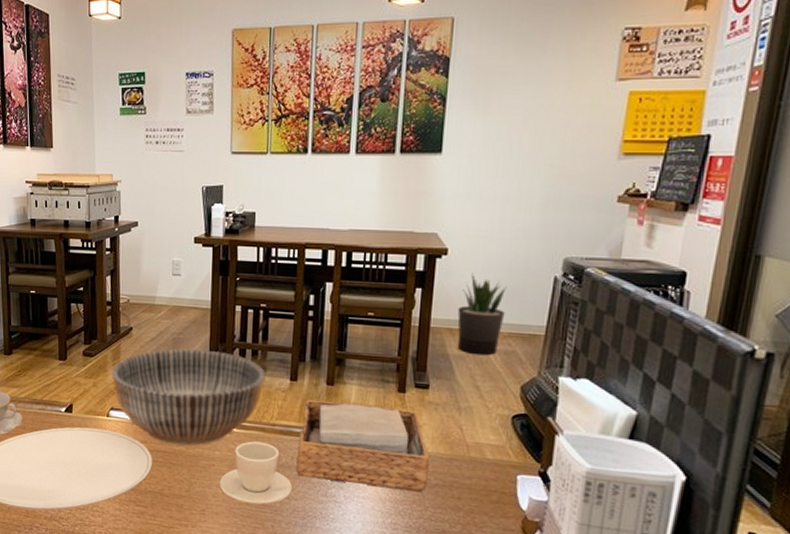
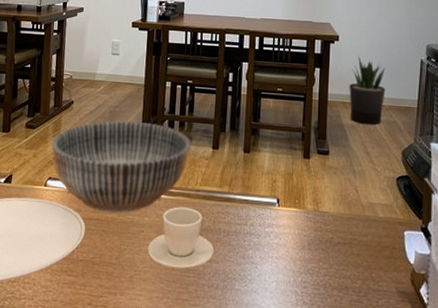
napkin holder: present [295,399,429,492] -> none [217,166,332,250]

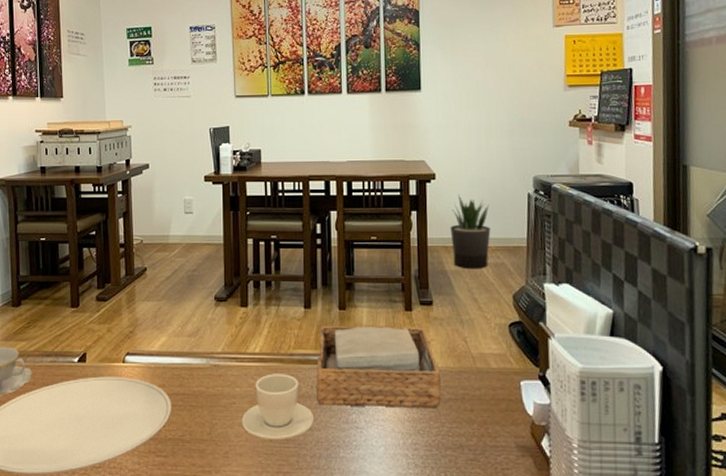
bowl: present [51,120,191,213] -> none [126,284,280,385]
napkin holder: none [217,166,332,250] -> present [315,325,441,408]

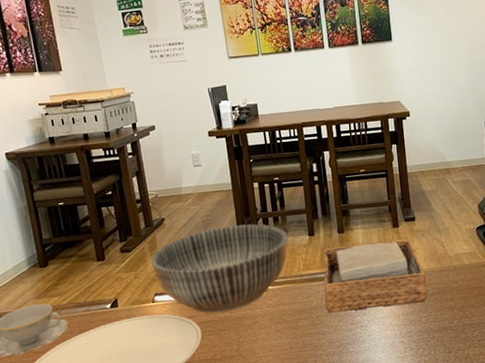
bowl: none [126,284,280,385] -> present [150,223,288,313]
teacup: present [241,374,315,440] -> none [264,292,326,348]
planter: present [450,193,491,269] -> none [425,126,458,188]

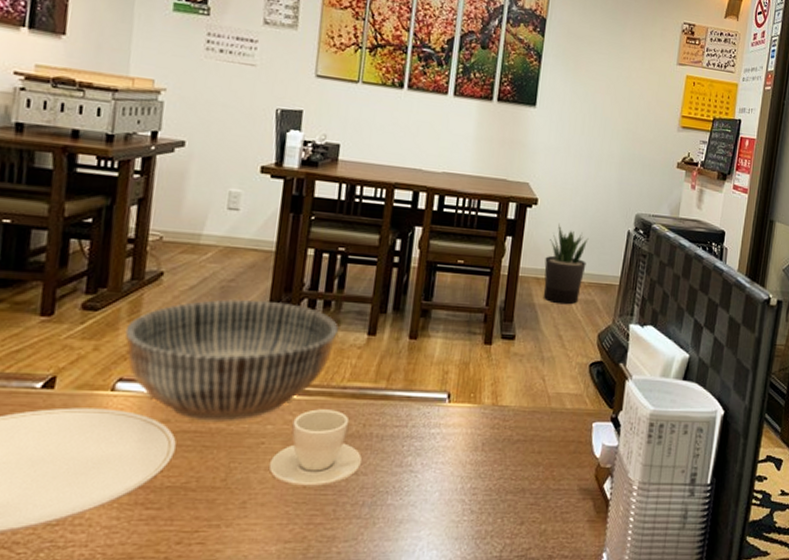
teacup: none [264,292,326,348] -> present [268,409,363,486]
napkin holder: present [323,239,427,313] -> none [367,355,513,450]
planter: none [425,126,458,188] -> present [543,223,589,305]

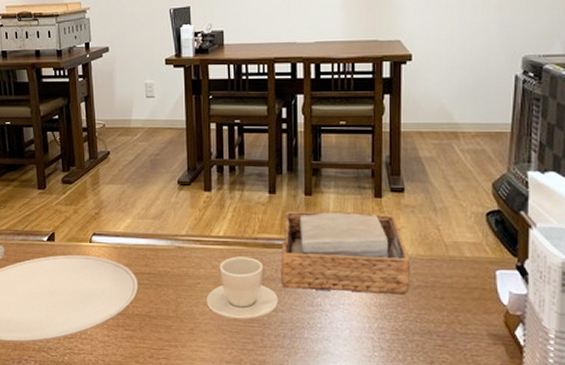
bowl: present [125,298,339,421] -> none [92,169,244,266]
napkin holder: none [367,355,513,450] -> present [280,210,410,295]
planter: present [543,223,589,305] -> none [426,76,471,156]

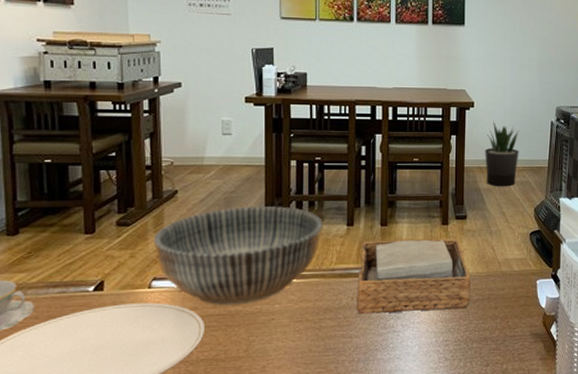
bowl: none [92,169,244,266] -> present [153,205,323,306]
teacup: present [206,256,279,319] -> none [280,288,354,351]
planter: none [426,76,471,156] -> present [485,120,519,187]

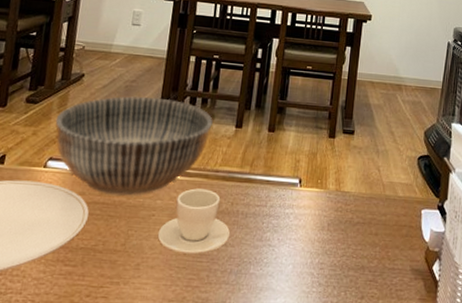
teacup: none [280,288,354,351] -> present [157,188,231,254]
napkin holder: present [356,238,470,314] -> none [234,145,353,231]
planter: present [485,120,519,187] -> none [377,35,415,105]

